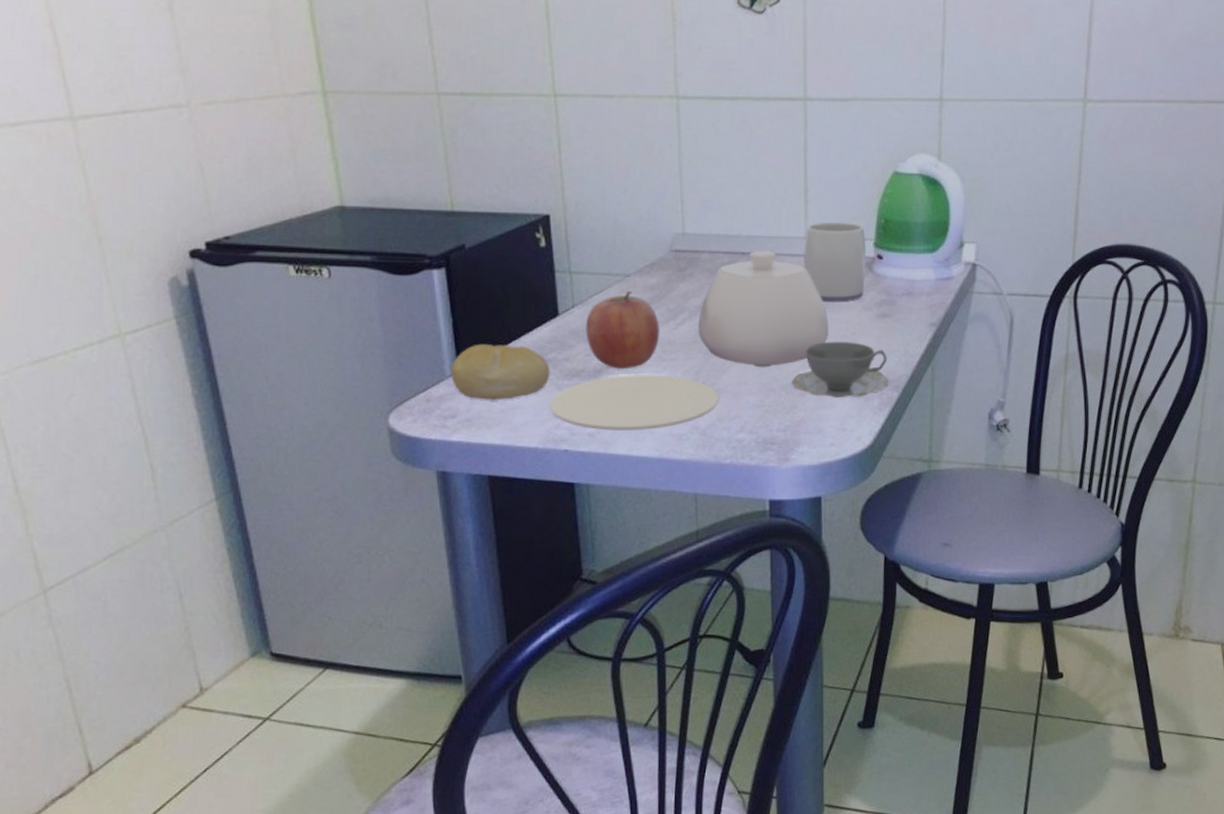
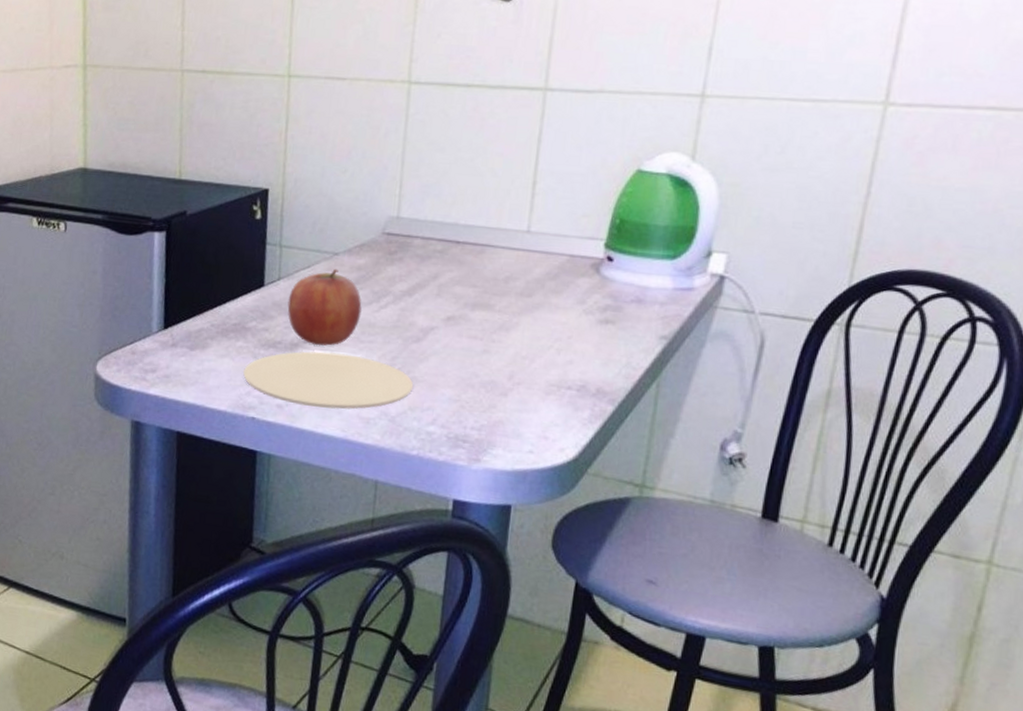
bread roll: present [451,343,550,401] -> none [157,305,249,362]
sugar bowl: present [697,250,829,368] -> none [400,240,543,362]
teacup: present [791,341,889,398] -> none [493,342,606,407]
mug: present [804,222,866,302] -> none [522,217,596,302]

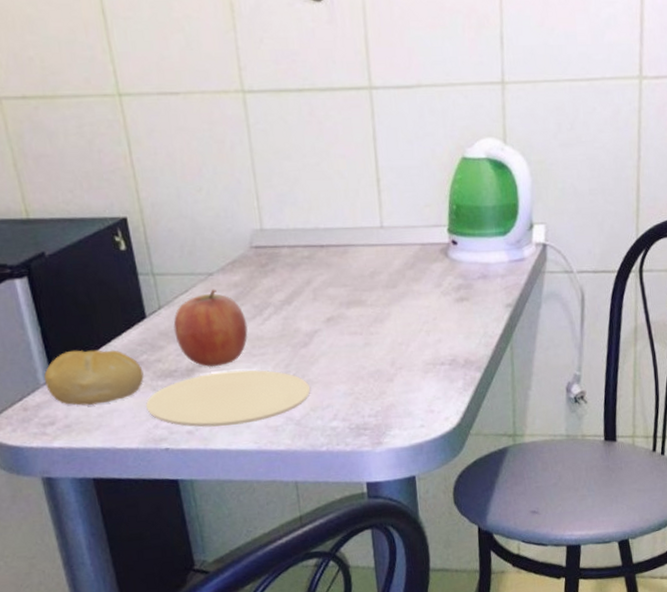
bread roll: none [157,305,249,362] -> present [44,350,144,406]

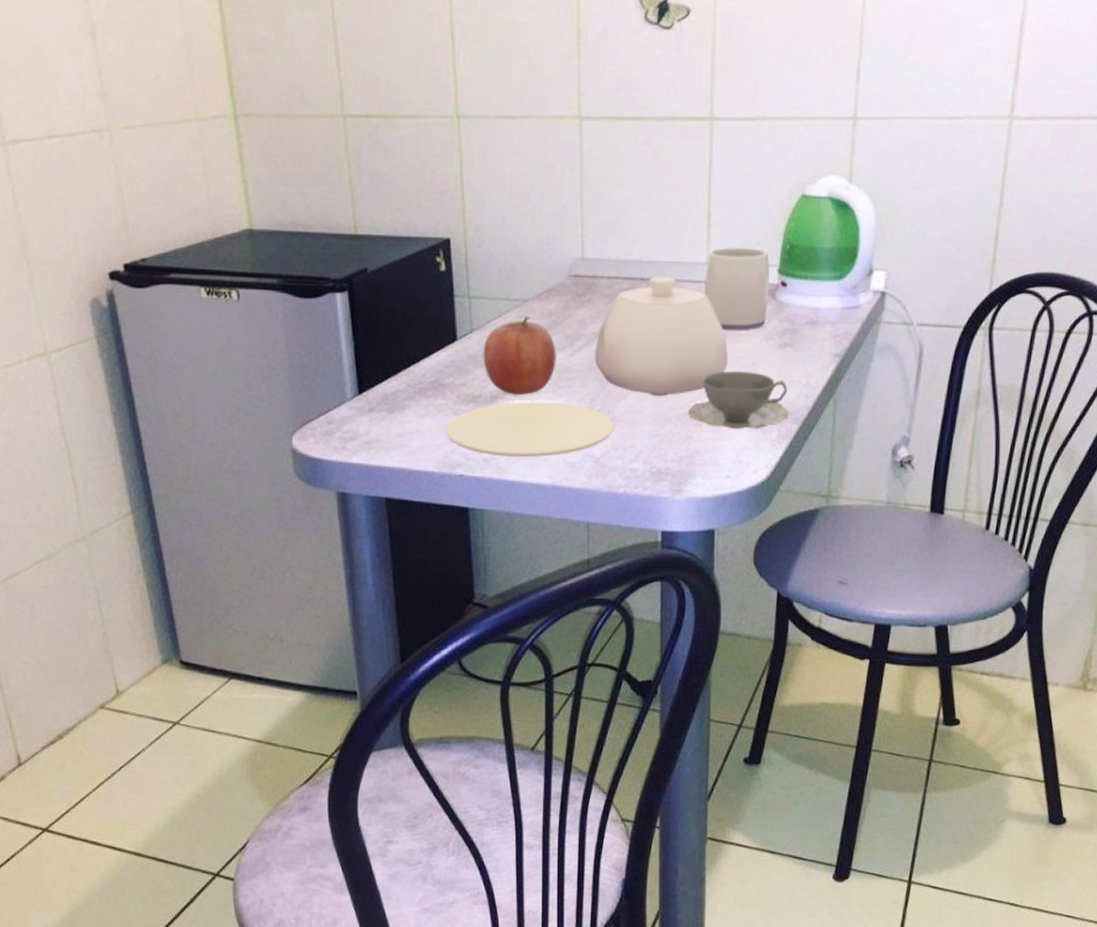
bread roll: present [44,350,144,406] -> none [352,367,447,425]
sugar bowl: none [283,241,411,357] -> present [594,276,728,397]
teacup: none [378,326,471,381] -> present [687,370,789,430]
mug: none [380,209,442,289] -> present [705,247,769,330]

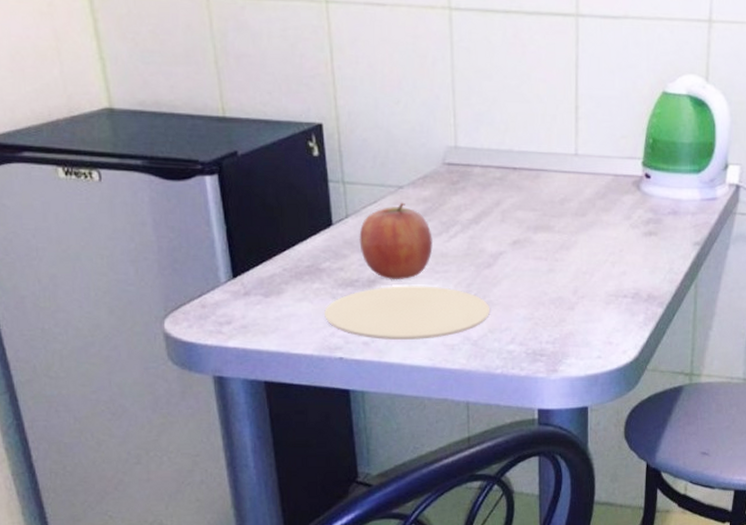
sugar bowl: present [594,276,728,397] -> none [470,165,597,282]
teacup: present [687,370,789,430] -> none [560,257,654,313]
mug: present [705,247,769,330] -> none [574,139,634,219]

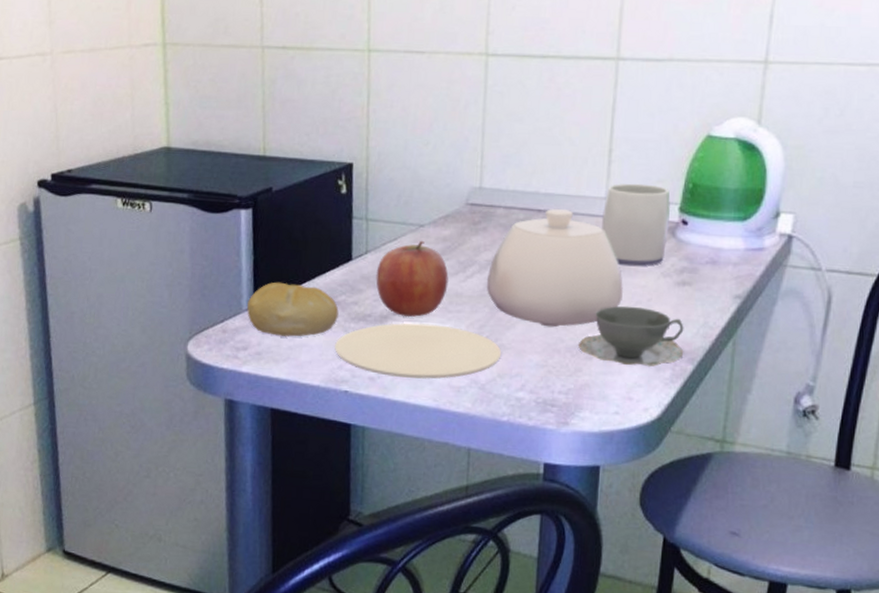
bread roll: none [225,251,325,308] -> present [247,282,339,338]
sugar bowl: none [470,165,597,282] -> present [486,208,623,328]
teacup: none [560,257,654,313] -> present [577,306,684,367]
mug: none [574,139,634,219] -> present [602,183,670,266]

